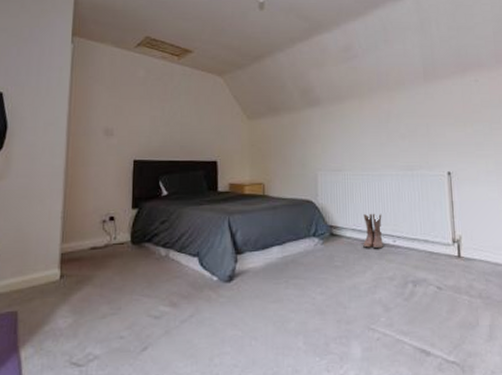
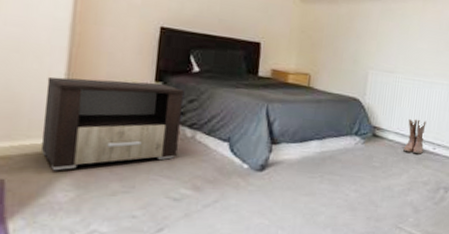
nightstand: none [44,209,156,300] -> present [40,76,184,171]

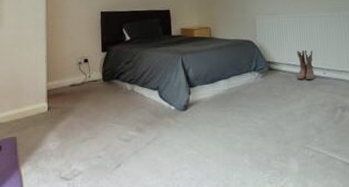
nightstand: present [40,76,184,171] -> none [35,52,123,127]

